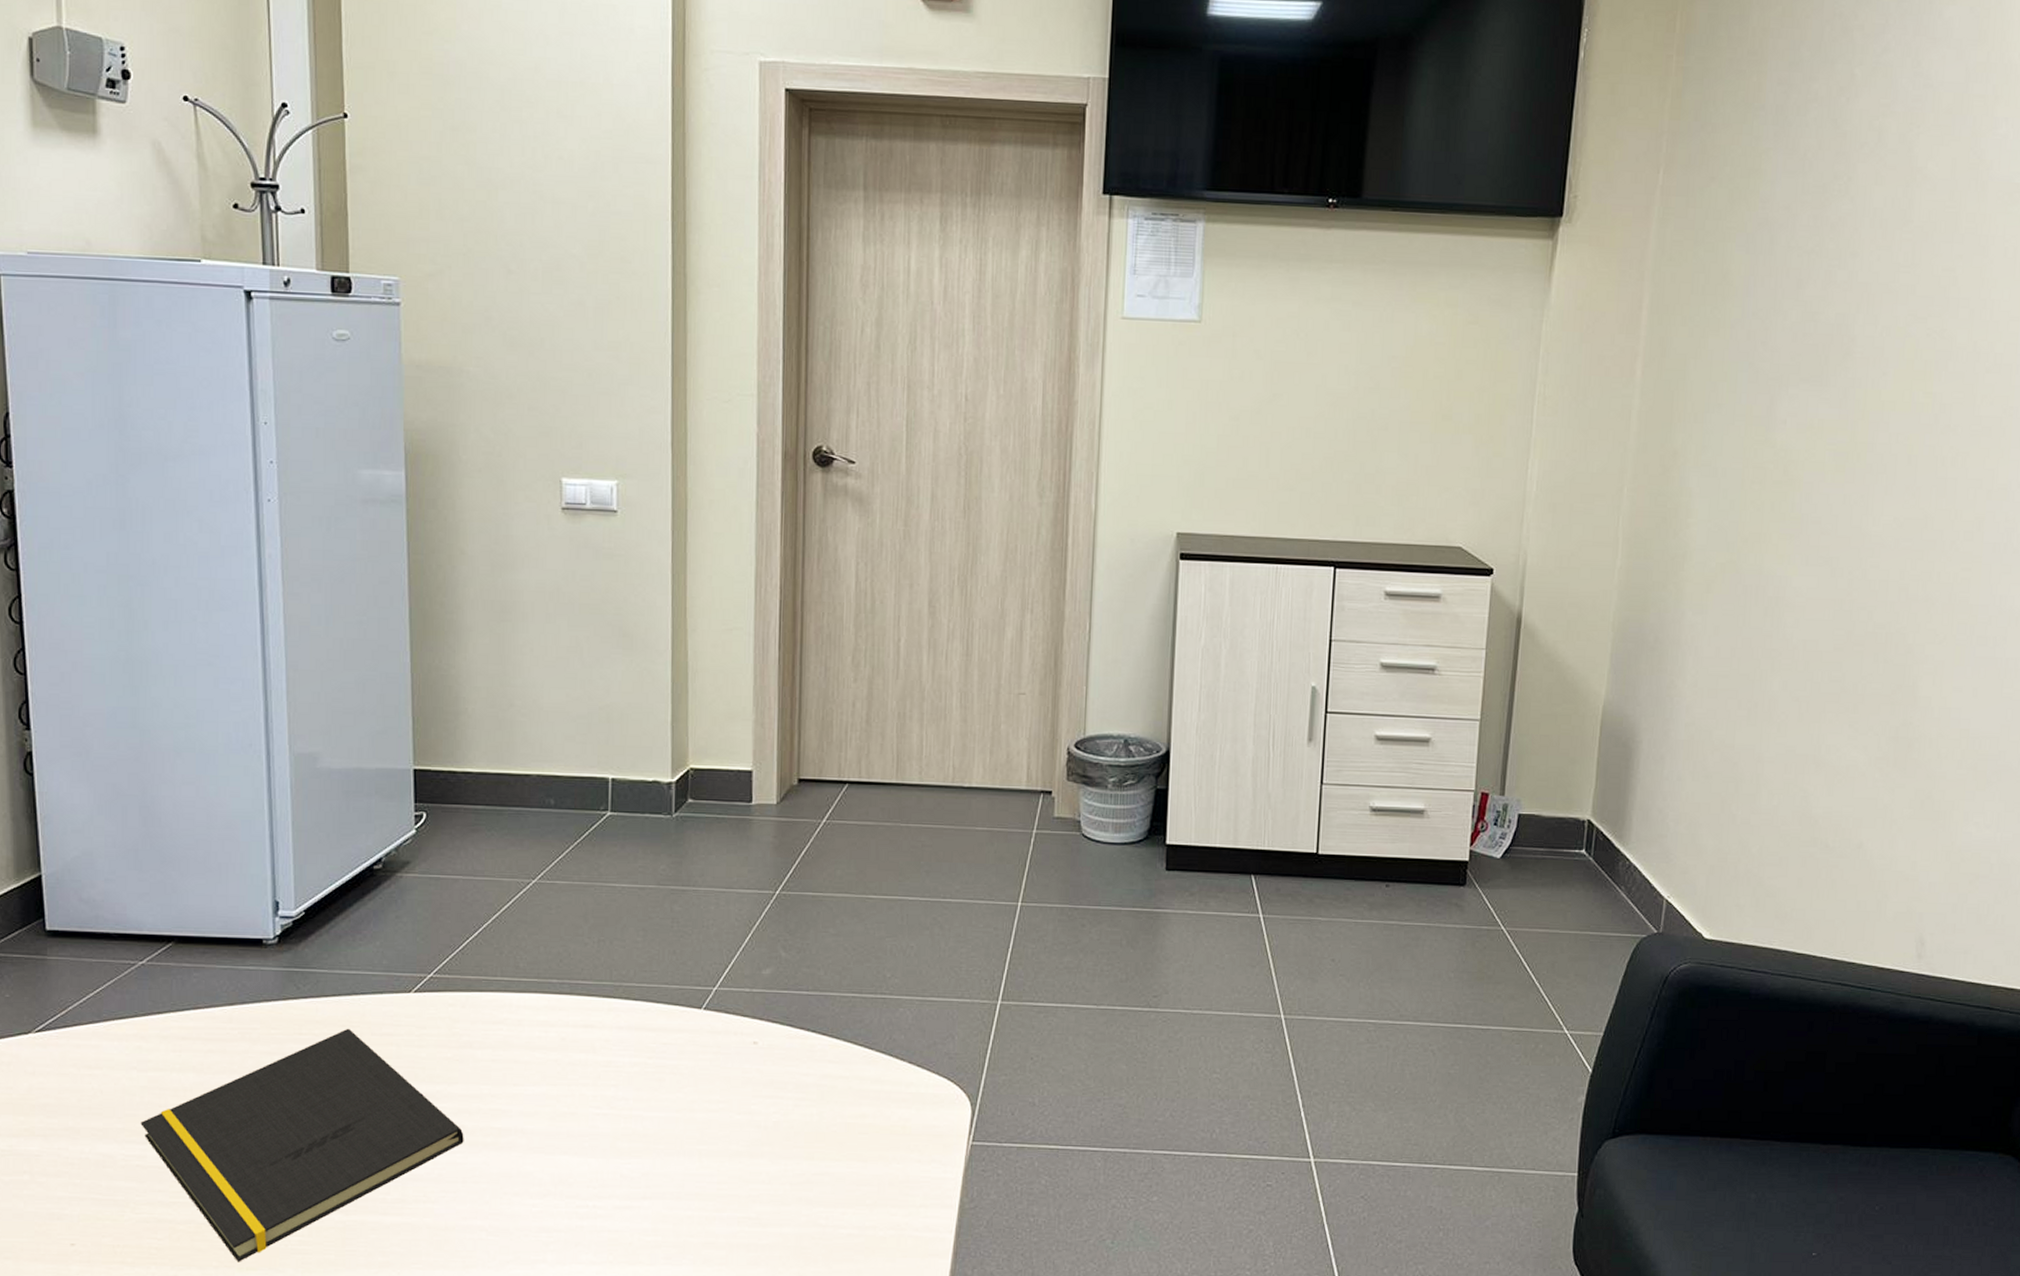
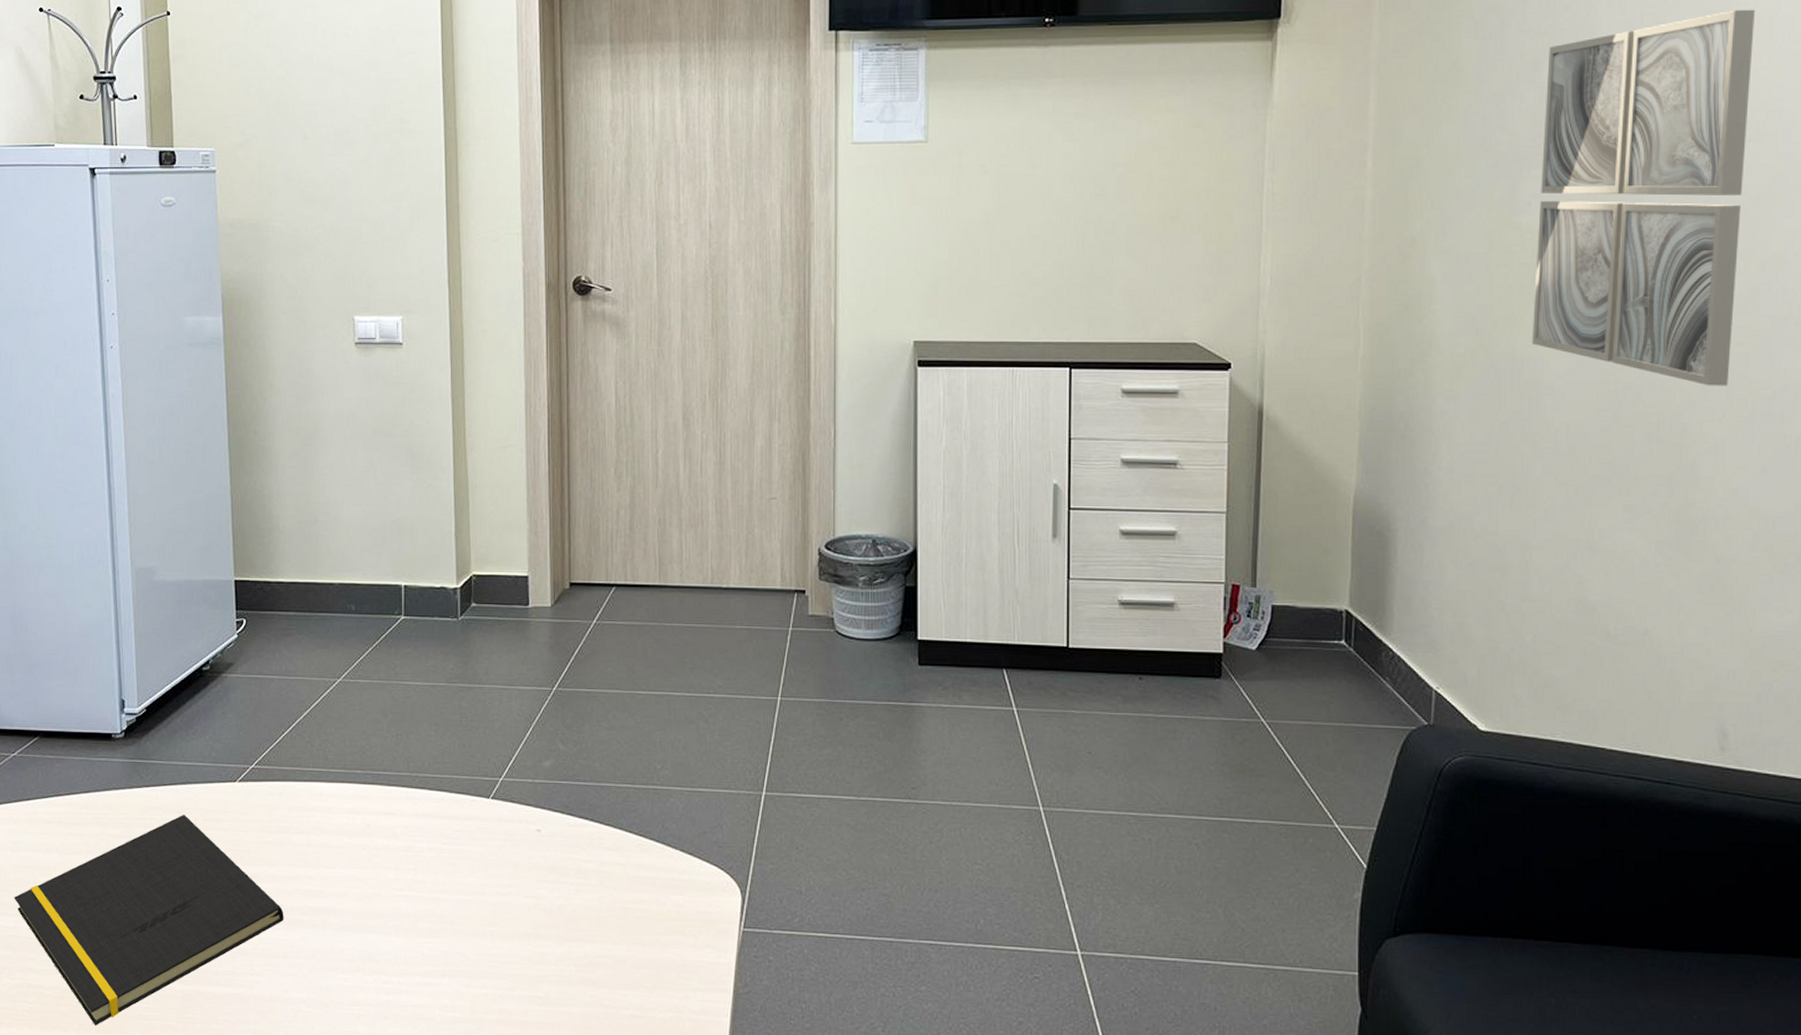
wall art: none [1777,241,2002,610] -> present [1532,9,1756,386]

